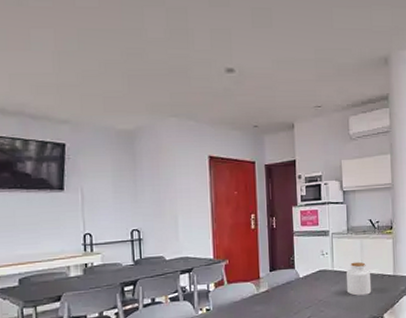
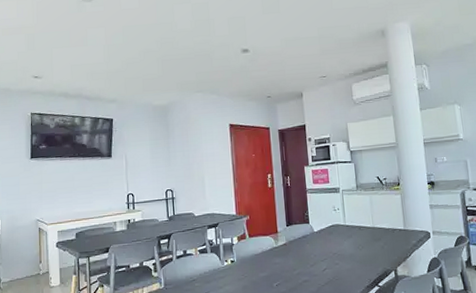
jar: present [345,261,372,296] -> none [357,216,384,249]

